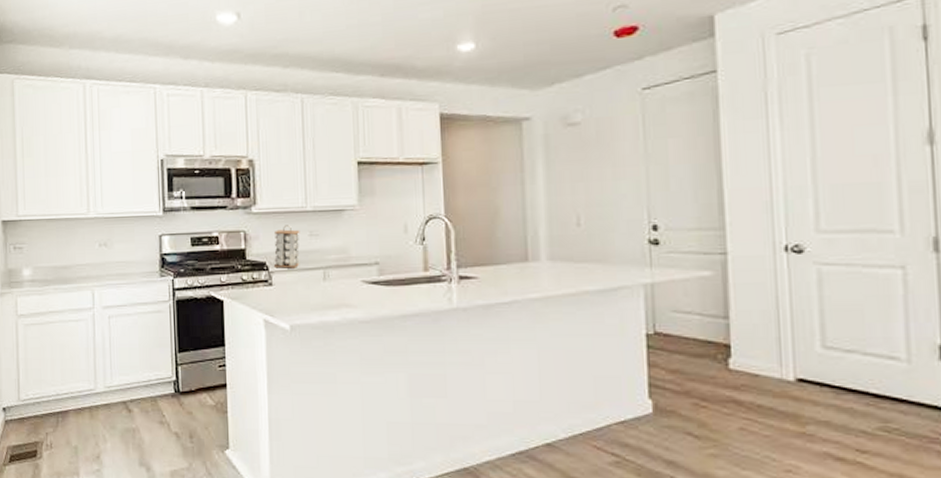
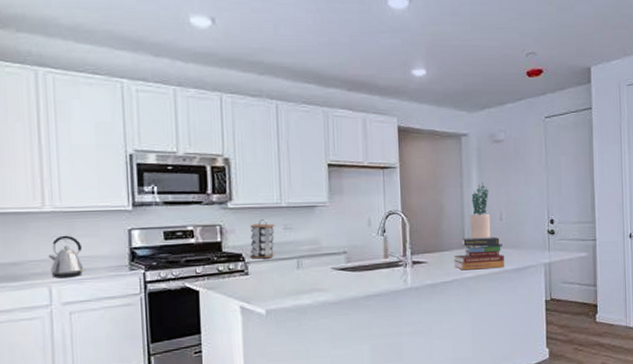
kettle: none [92,240,122,284] -> present [48,235,86,280]
books: none [513,247,584,289] -> present [454,237,504,270]
vase: none [534,178,565,250] -> present [470,182,491,239]

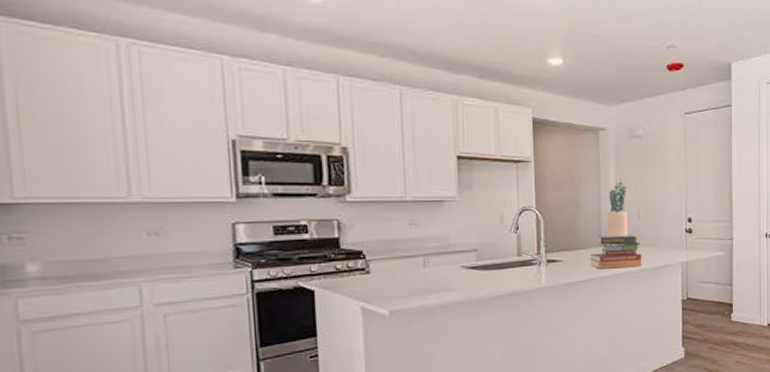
kettle: present [48,235,86,280] -> none [137,229,182,278]
spice rack: present [249,219,275,259] -> none [371,214,399,257]

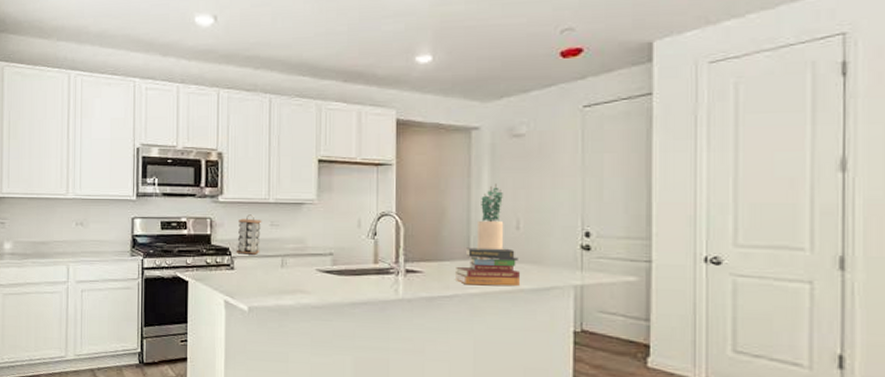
spice rack: none [371,214,399,257] -> present [236,214,262,255]

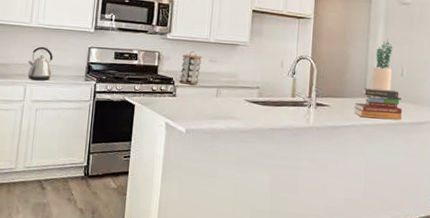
kettle: none [68,220,96,260] -> present [27,46,53,82]

